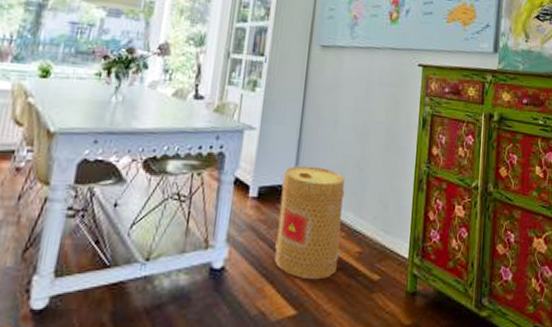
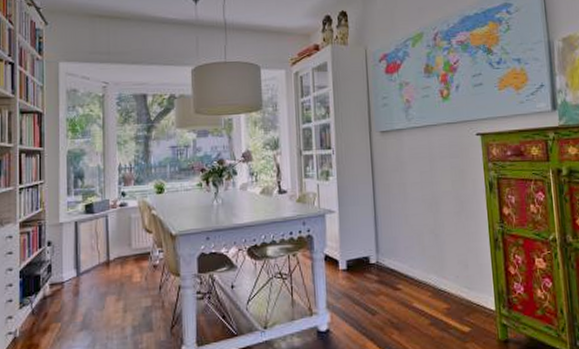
basket: present [274,165,345,280] -> none [366,237,429,335]

